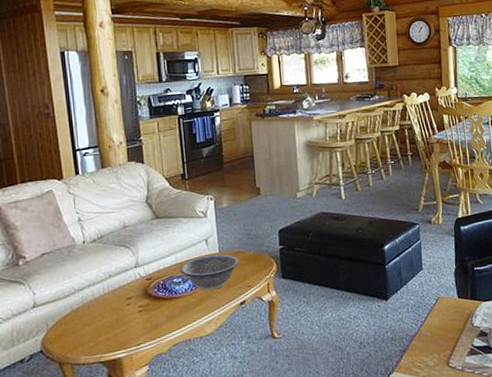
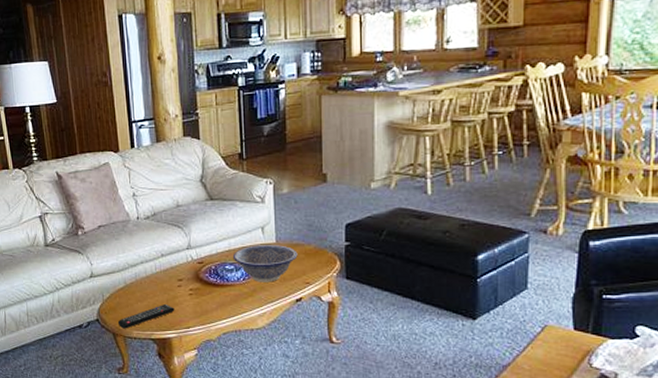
remote control: none [64,324,125,357] -> present [117,303,175,329]

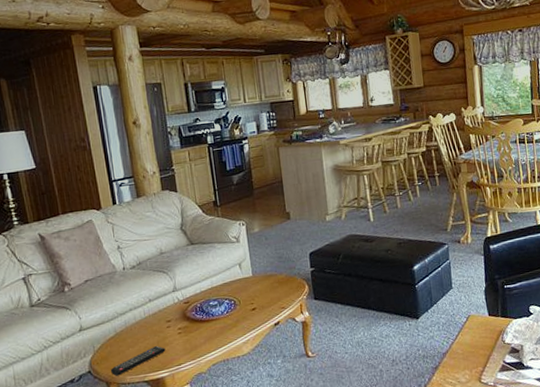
decorative bowl: present [232,245,298,282] -> none [215,277,272,313]

